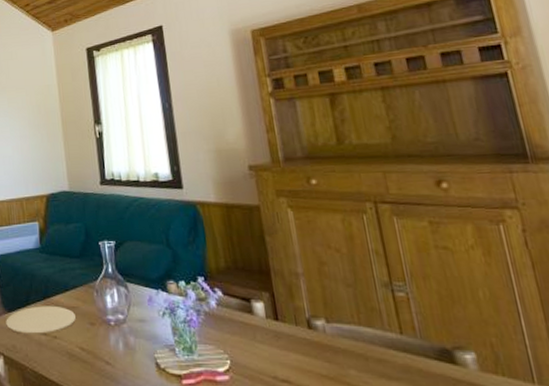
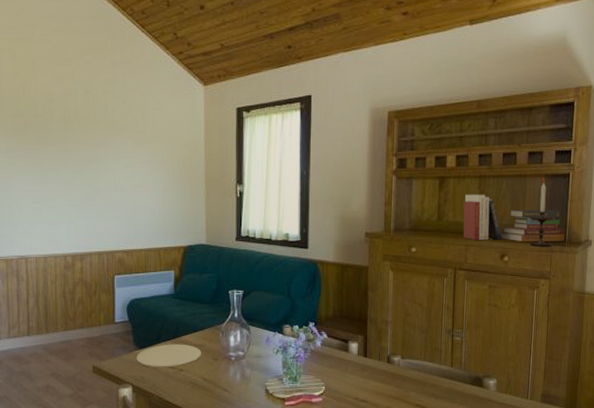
books: none [366,108,433,166] -> present [463,194,503,241]
books: none [428,118,525,163] -> present [501,209,565,242]
candlestick: none [464,80,508,167] -> present [530,177,556,247]

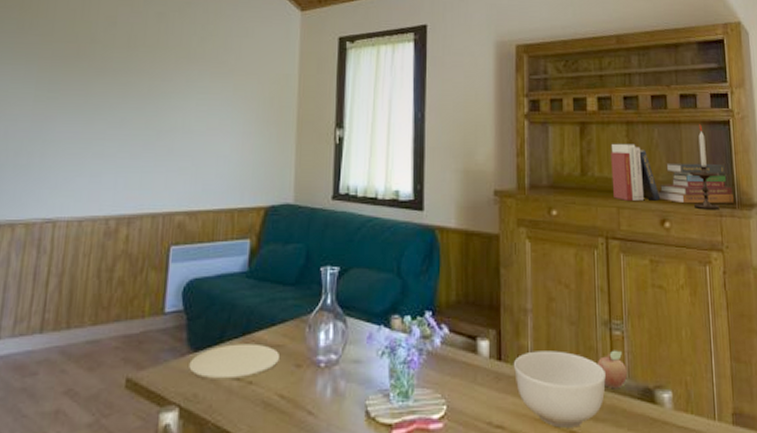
bowl: none [375,350,446,402] -> present [513,351,606,428]
fruit: none [441,350,463,377] -> present [598,350,627,389]

